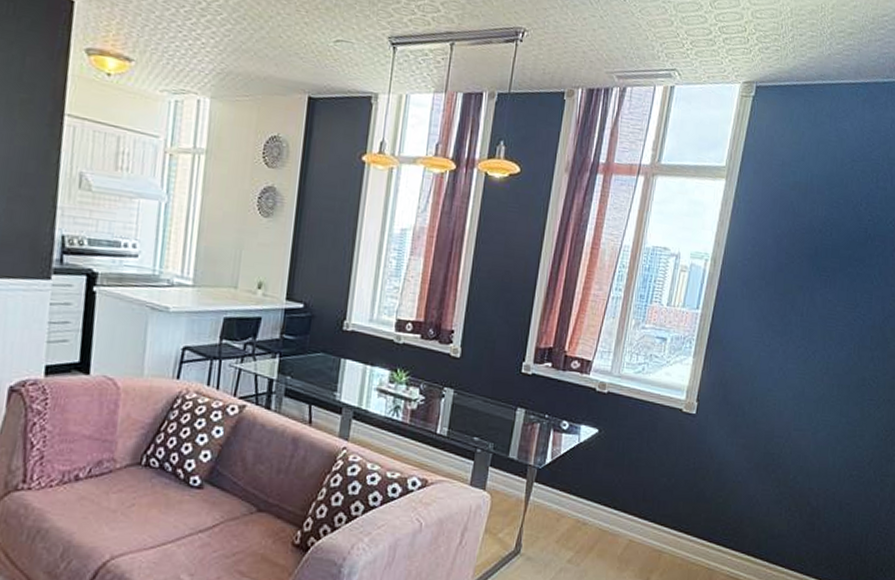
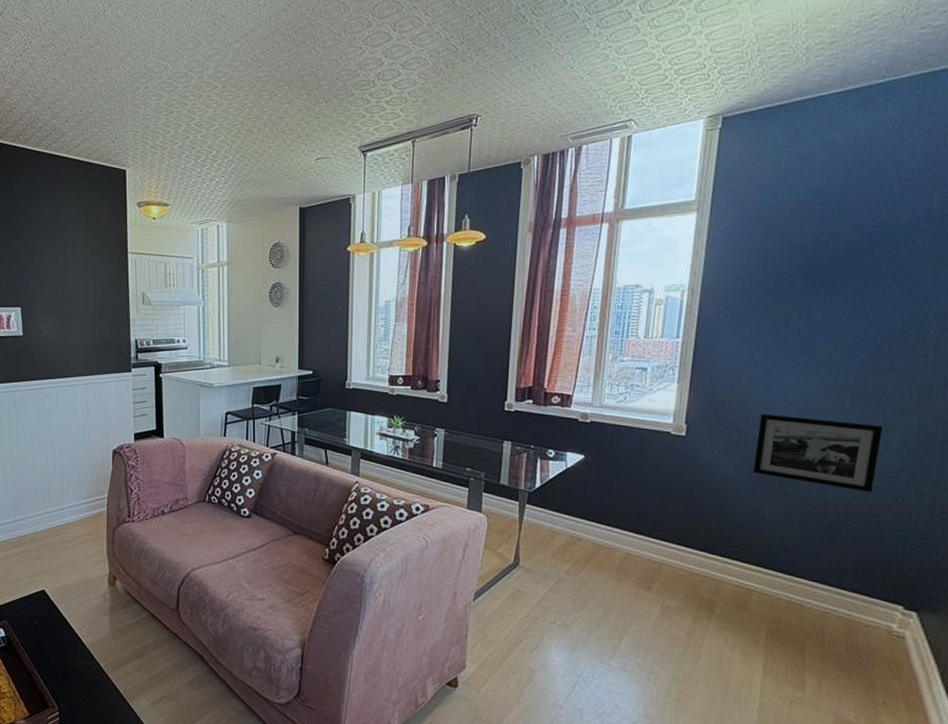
picture frame: none [752,395,861,482] -> present [753,413,883,493]

